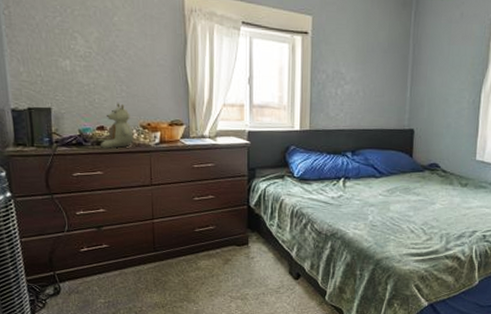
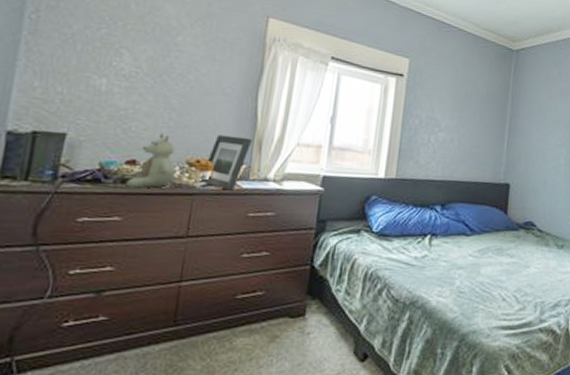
picture frame: none [153,101,188,147] -> present [200,134,253,191]

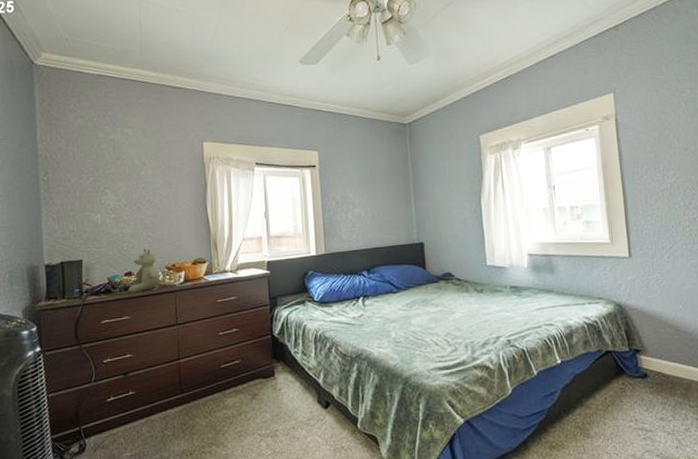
picture frame: present [200,134,253,191] -> none [177,240,210,285]

